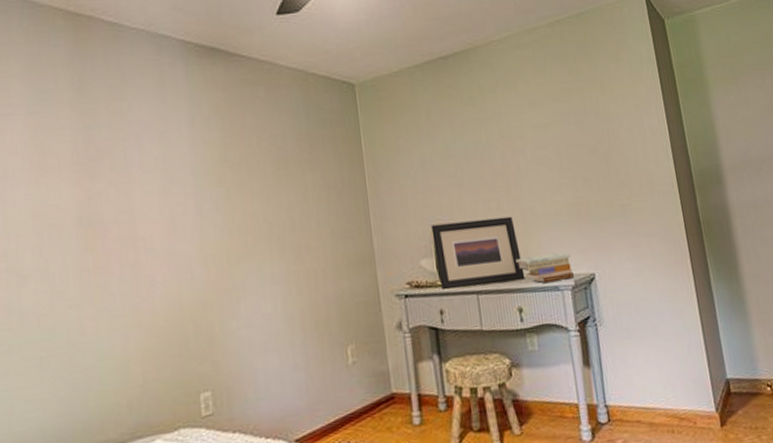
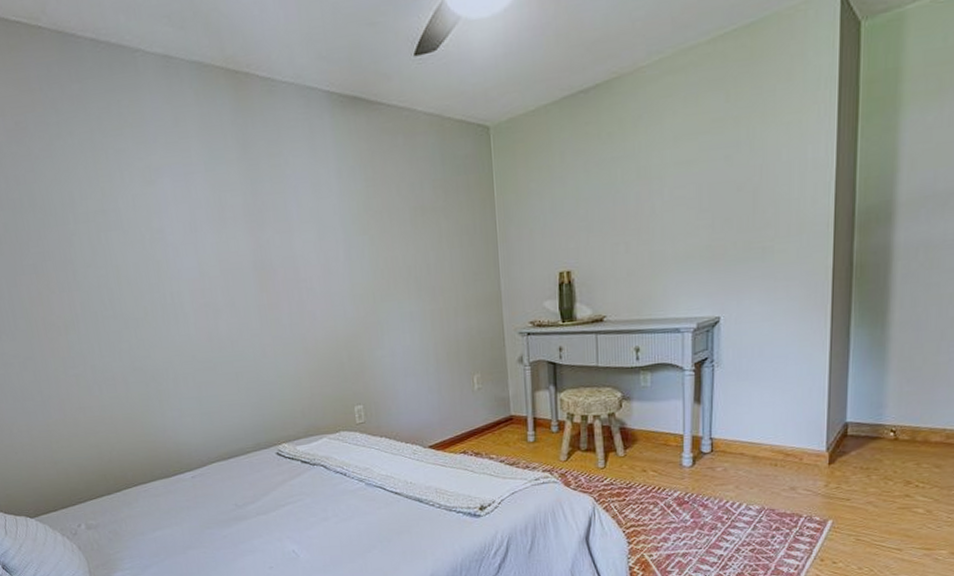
picture frame: present [431,216,525,291] -> none [557,259,646,330]
books: present [515,252,574,284] -> none [638,296,697,326]

